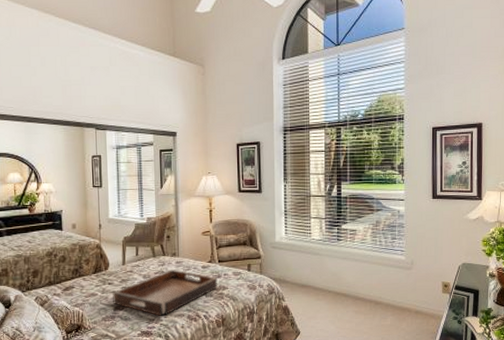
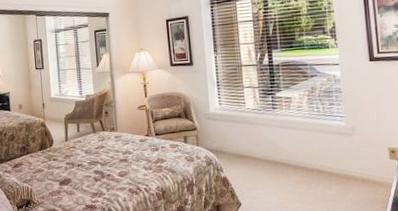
serving tray: present [112,269,218,316] -> none [57,144,156,190]

